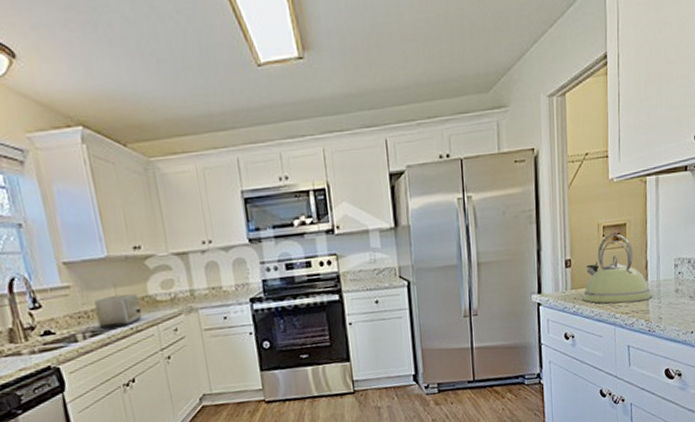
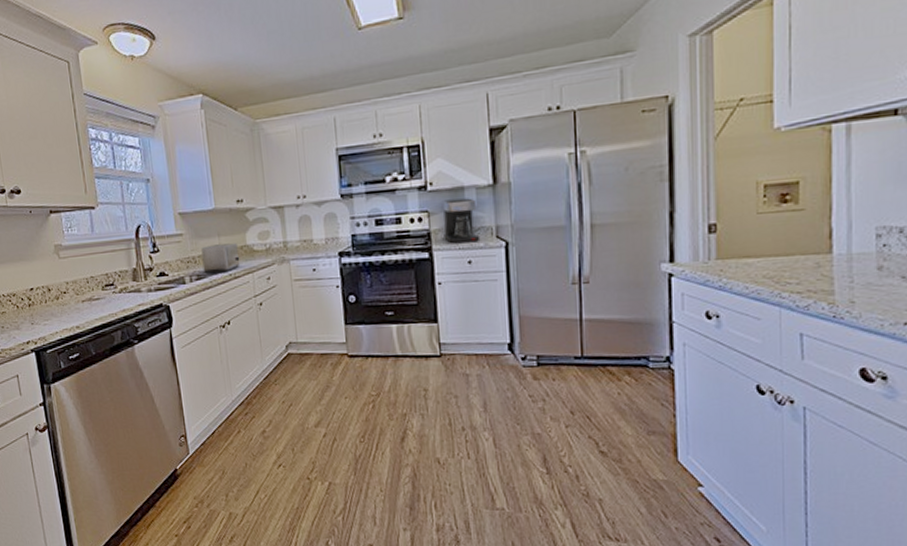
coffee maker: none [350,240,386,284] -> present [443,198,481,243]
kettle: present [582,233,652,304] -> none [732,193,839,281]

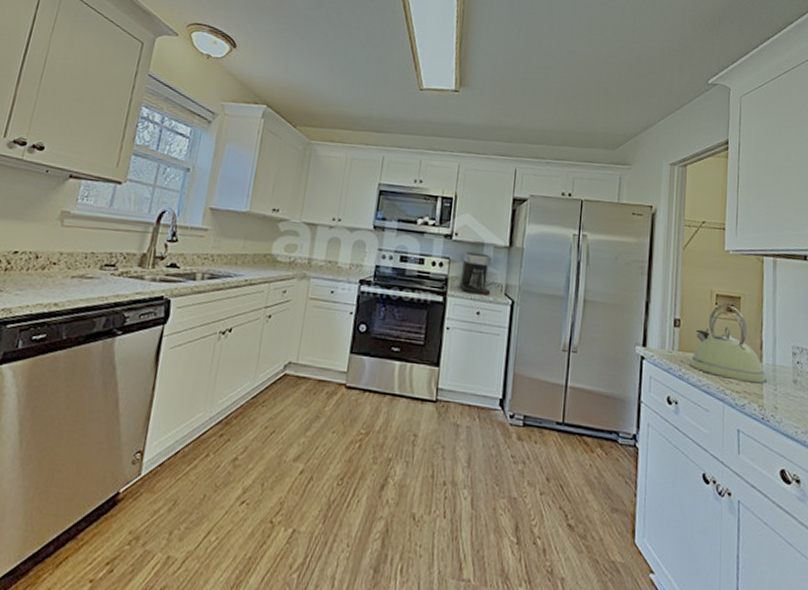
toaster: present [201,243,240,274] -> none [219,246,263,278]
kettle: none [732,193,839,281] -> present [689,304,767,384]

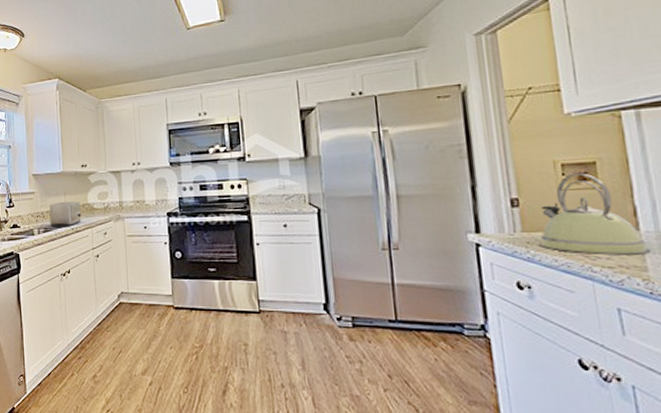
toaster: none [219,246,263,278] -> present [49,201,82,228]
coffee maker: present [459,251,492,296] -> none [260,168,295,209]

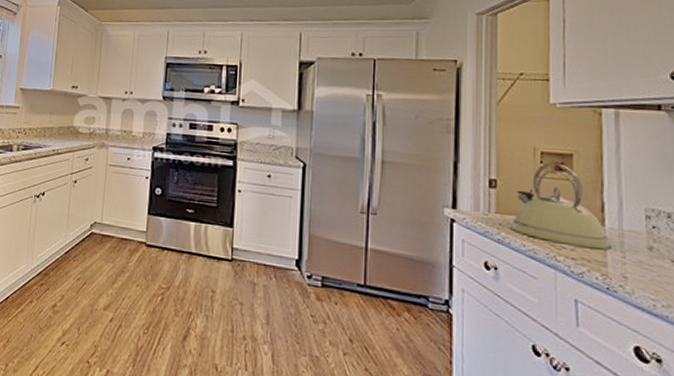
toaster: present [49,201,82,228] -> none [31,121,66,148]

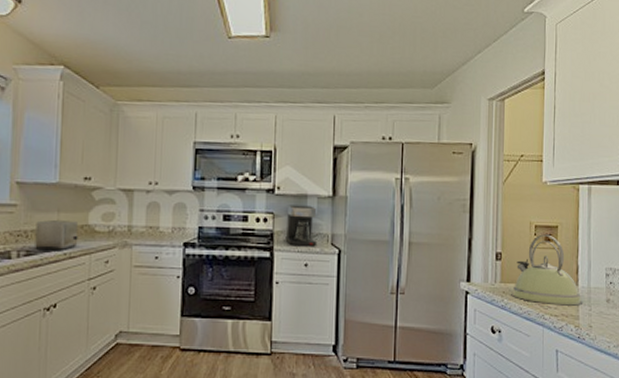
toaster: none [31,121,66,148] -> present [35,220,79,251]
coffee maker: none [248,117,281,159] -> present [285,205,318,247]

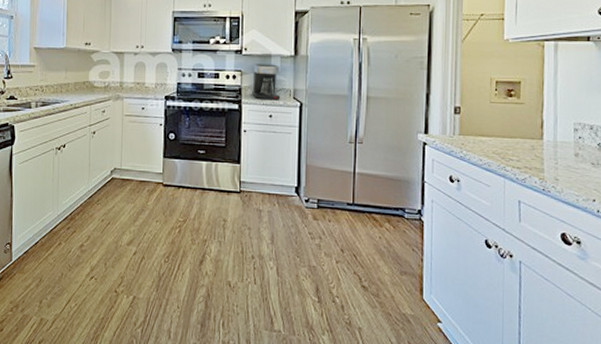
toaster: present [35,220,79,251] -> none [48,78,82,103]
kettle: present [511,234,582,306] -> none [470,89,548,159]

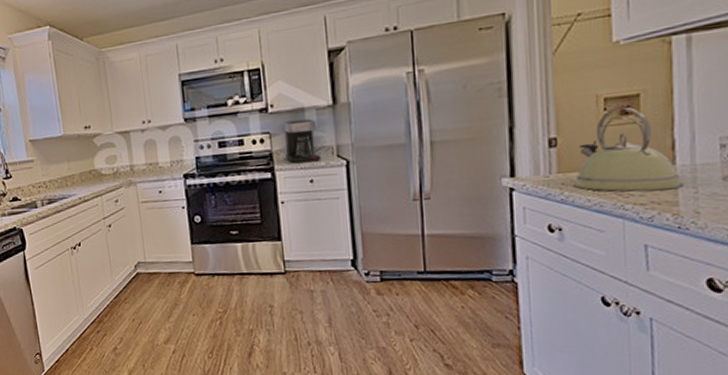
kettle: none [470,89,548,159] -> present [573,106,683,192]

